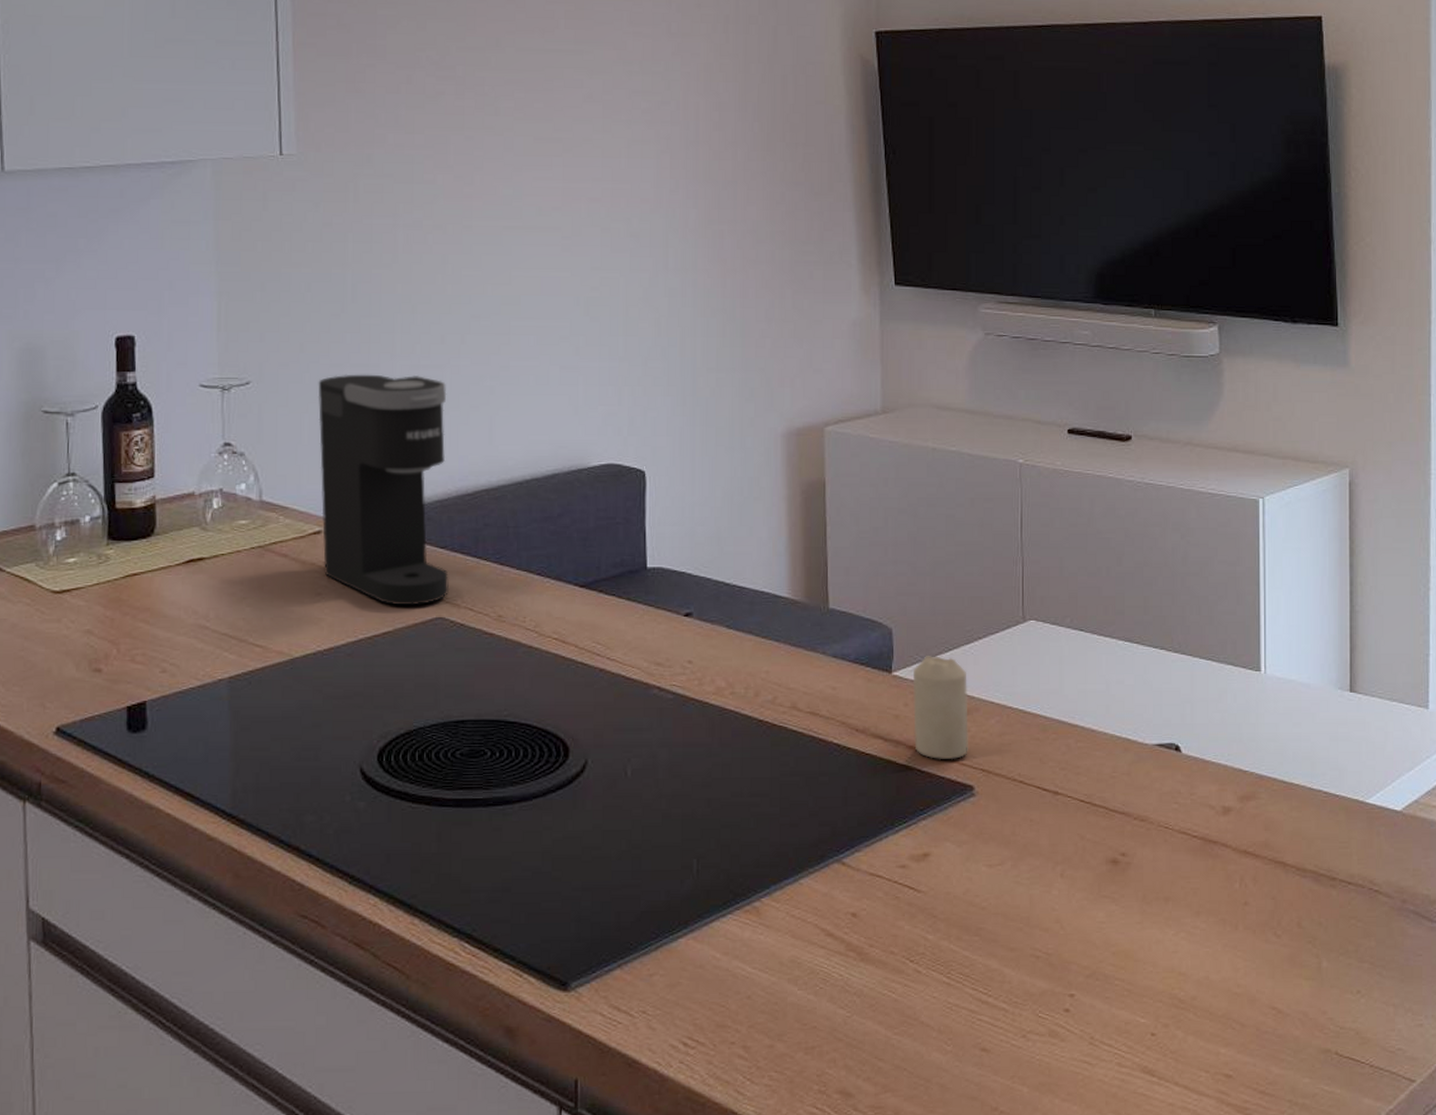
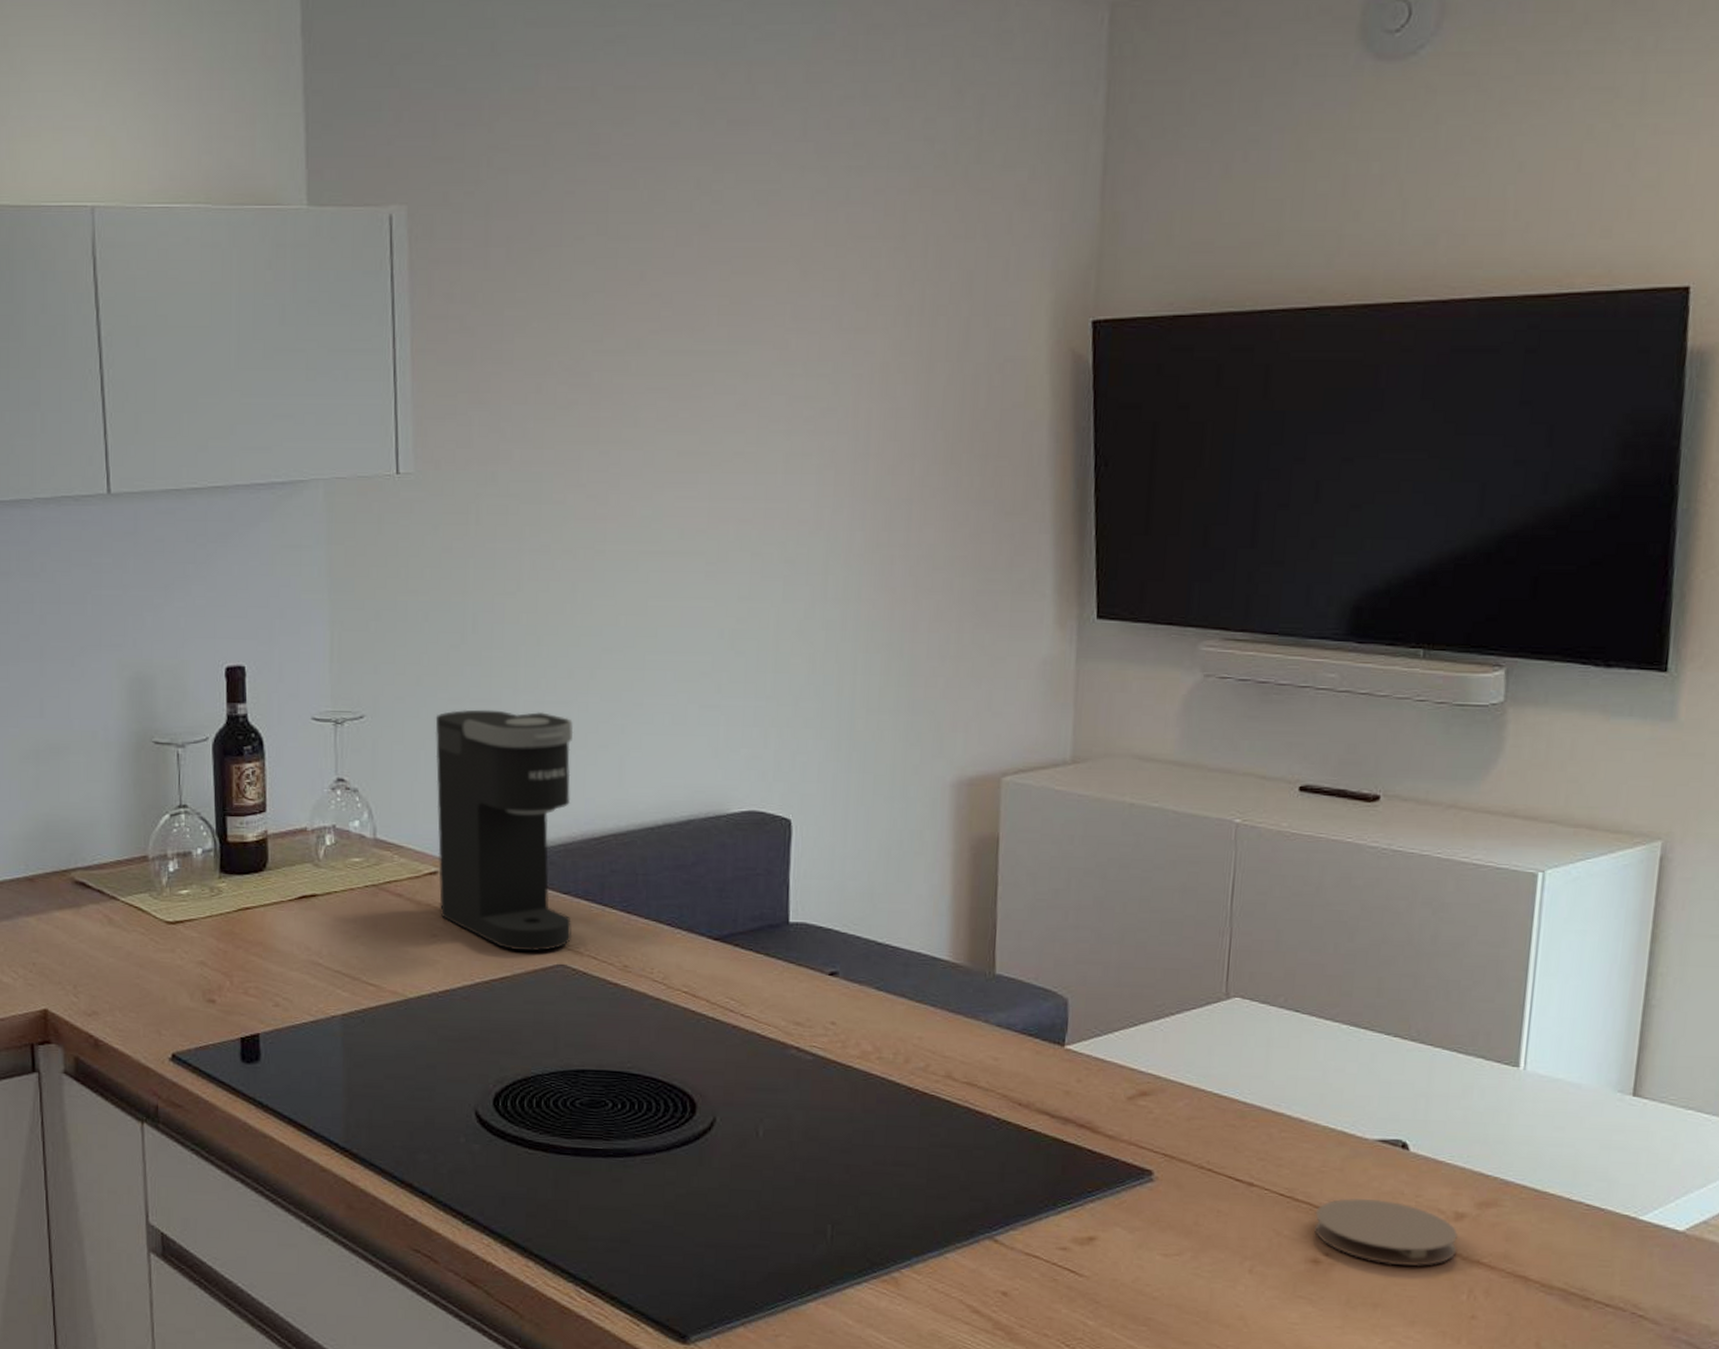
candle: present [912,656,968,759] -> none [1086,1030,1154,1141]
coaster: none [1110,799,1228,861] -> present [1314,1197,1458,1266]

